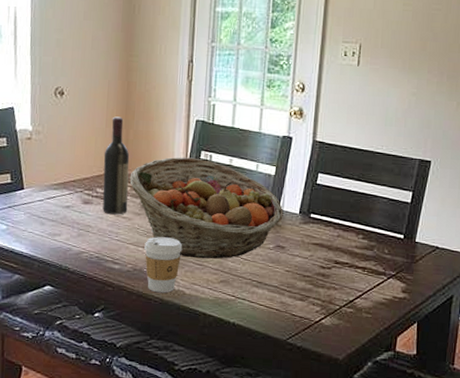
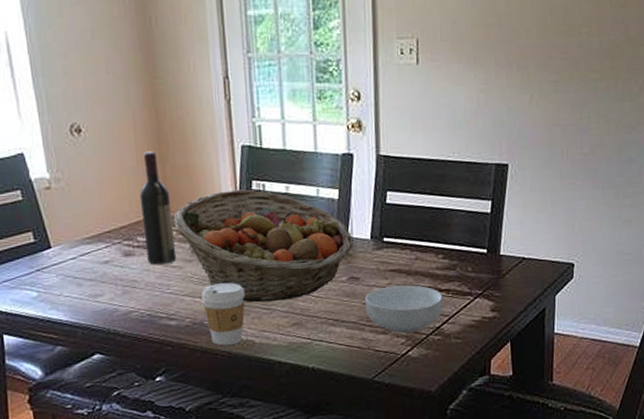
cereal bowl: none [287,258,359,303] -> present [364,285,443,334]

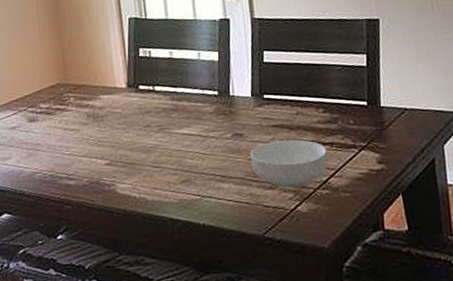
wine bottle: present [139,151,177,265] -> none [41,28,74,129]
fruit basket: present [173,189,353,303] -> none [71,56,235,162]
coffee cup: present [201,283,246,346] -> none [97,143,137,204]

